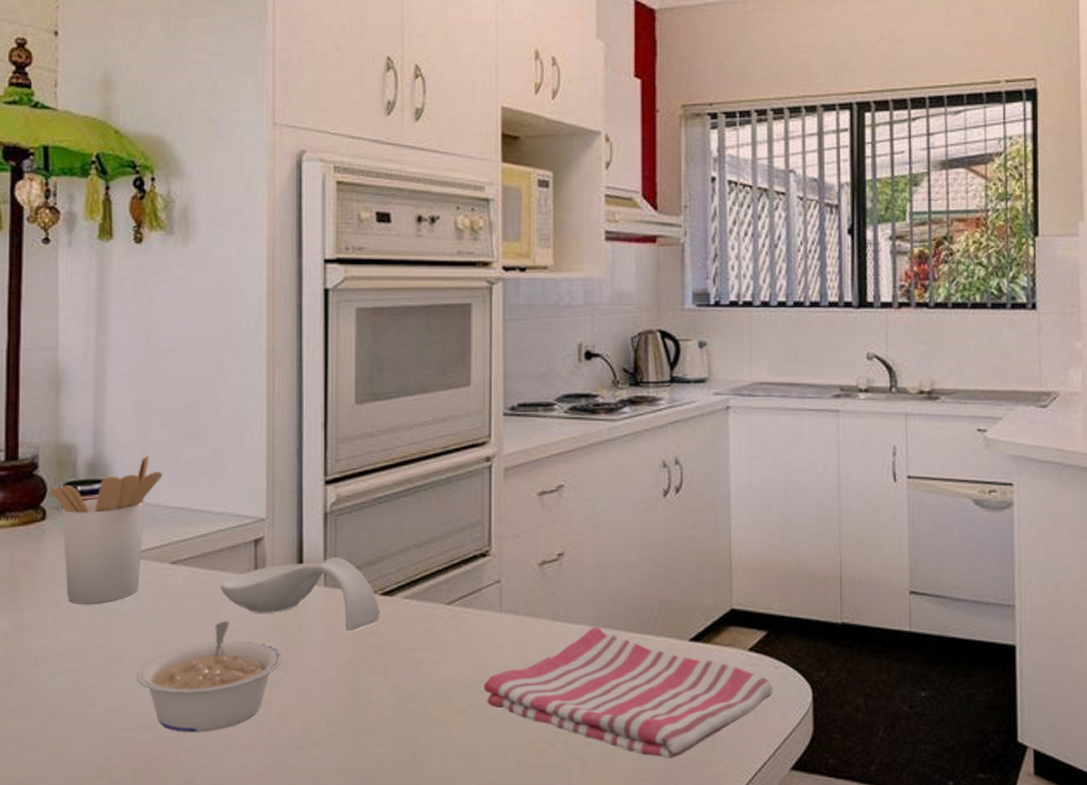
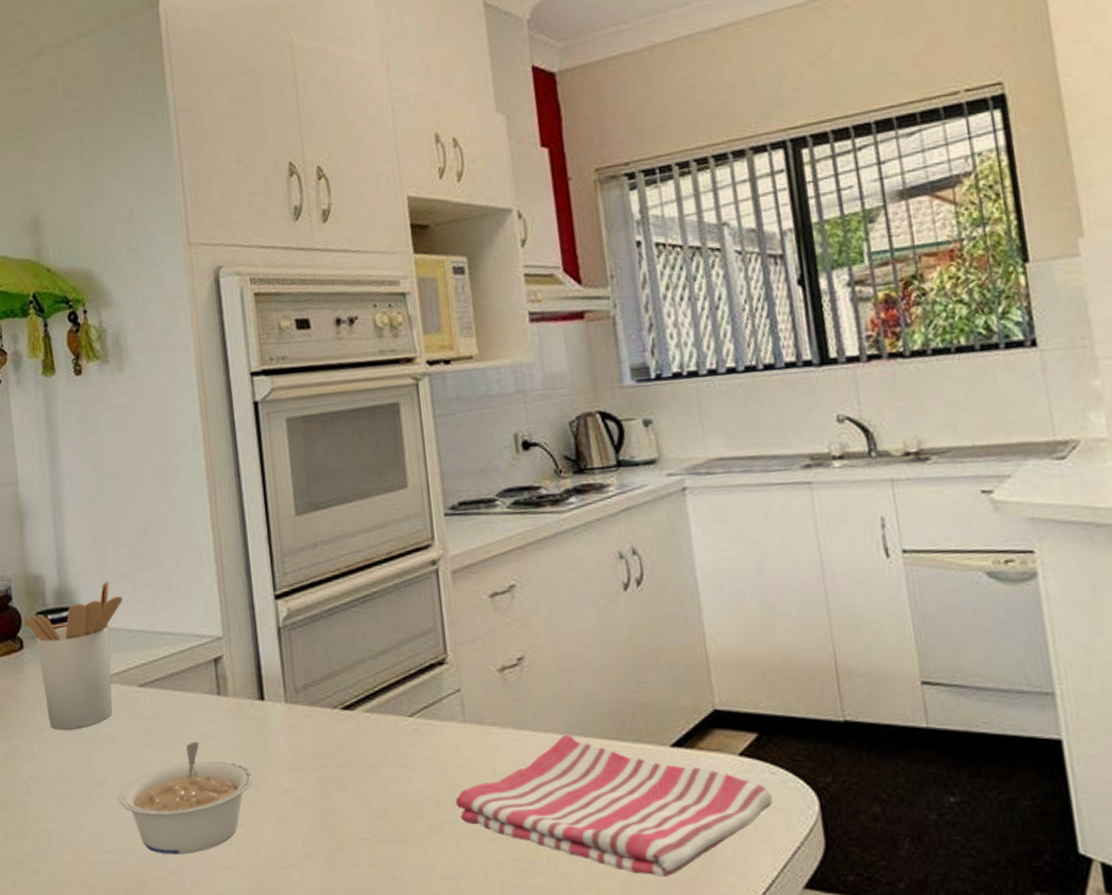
spoon rest: present [220,557,380,631] -> none [187,673,344,748]

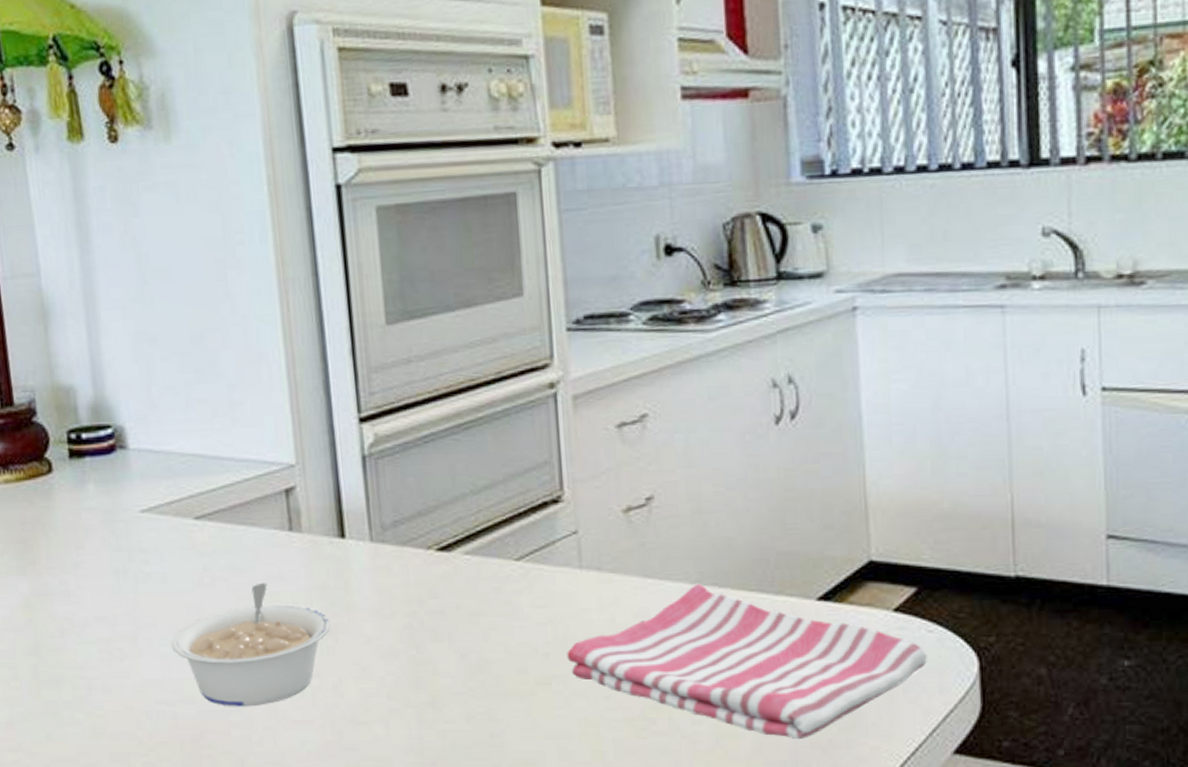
utensil holder: present [25,581,123,730] -> none [53,395,174,566]

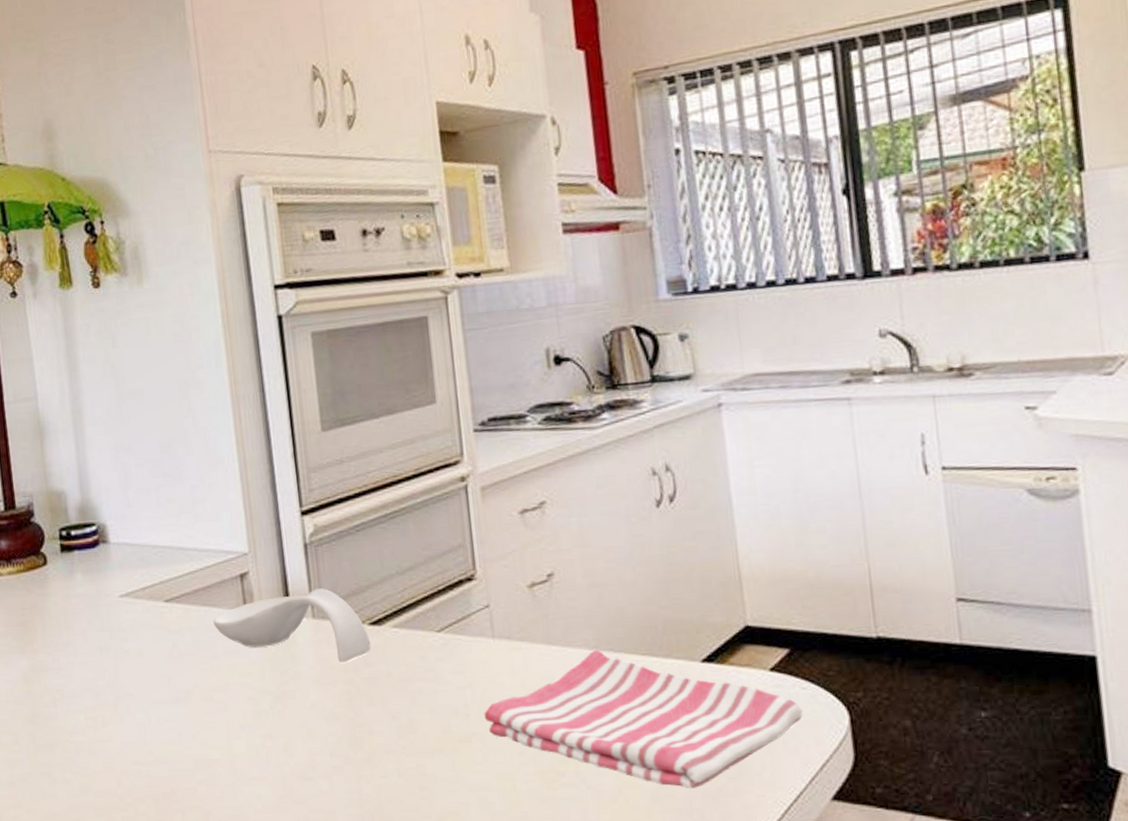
legume: present [171,582,331,707] -> none [146,656,280,766]
spoon rest: none [252,508,439,593] -> present [213,588,372,663]

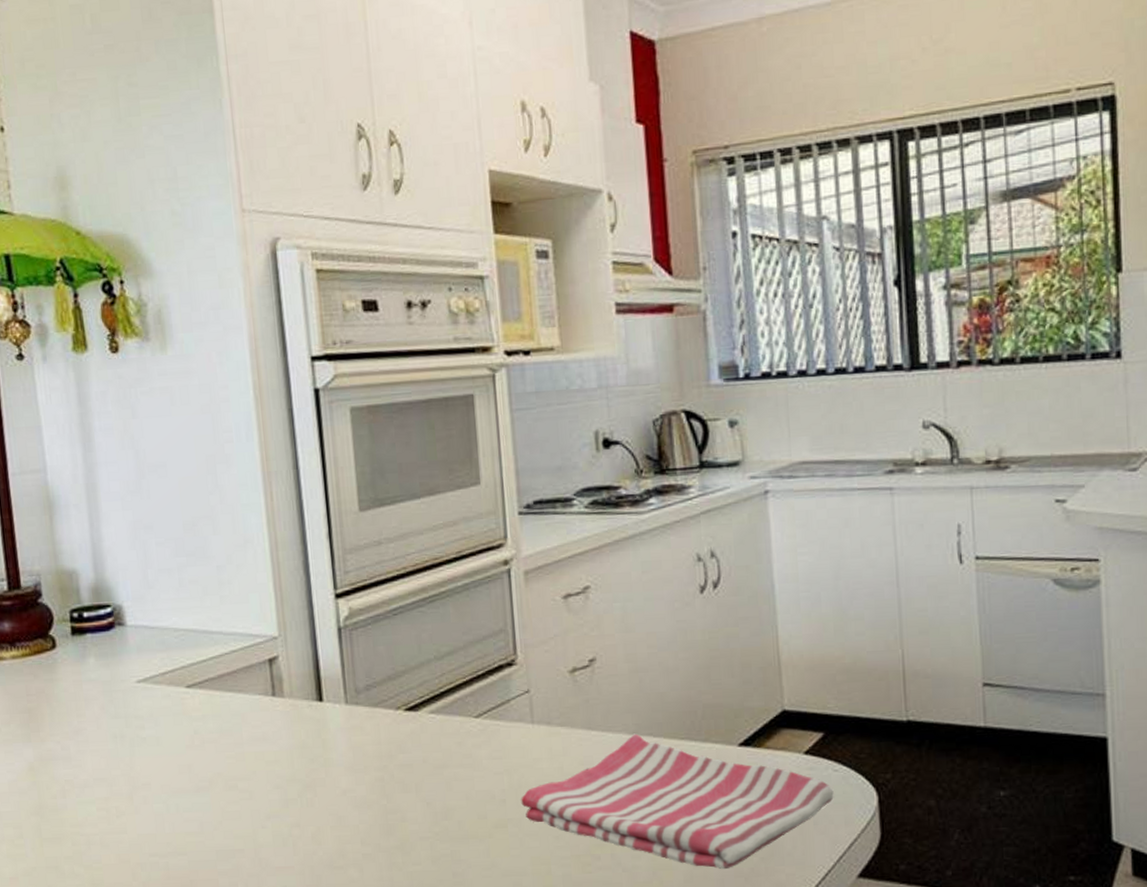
spoon rest: present [213,588,372,663] -> none [239,673,407,749]

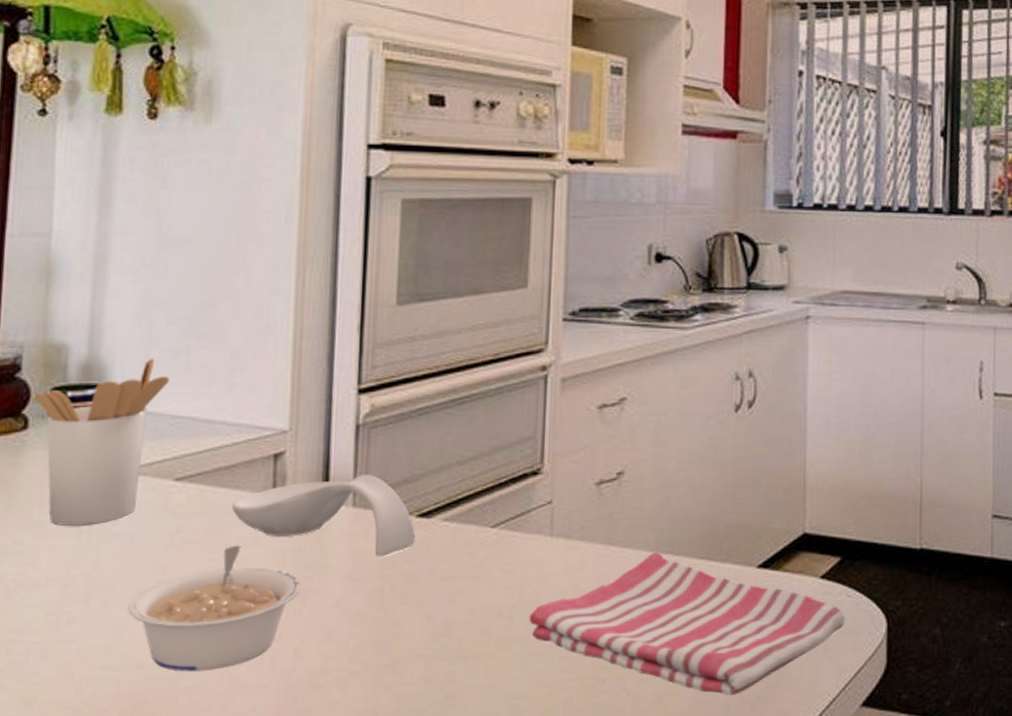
utensil holder: none [57,577,168,732] -> present [35,358,170,526]
legume: none [164,743,310,857] -> present [128,545,301,672]
spoon rest: none [239,673,407,749] -> present [232,475,416,557]

